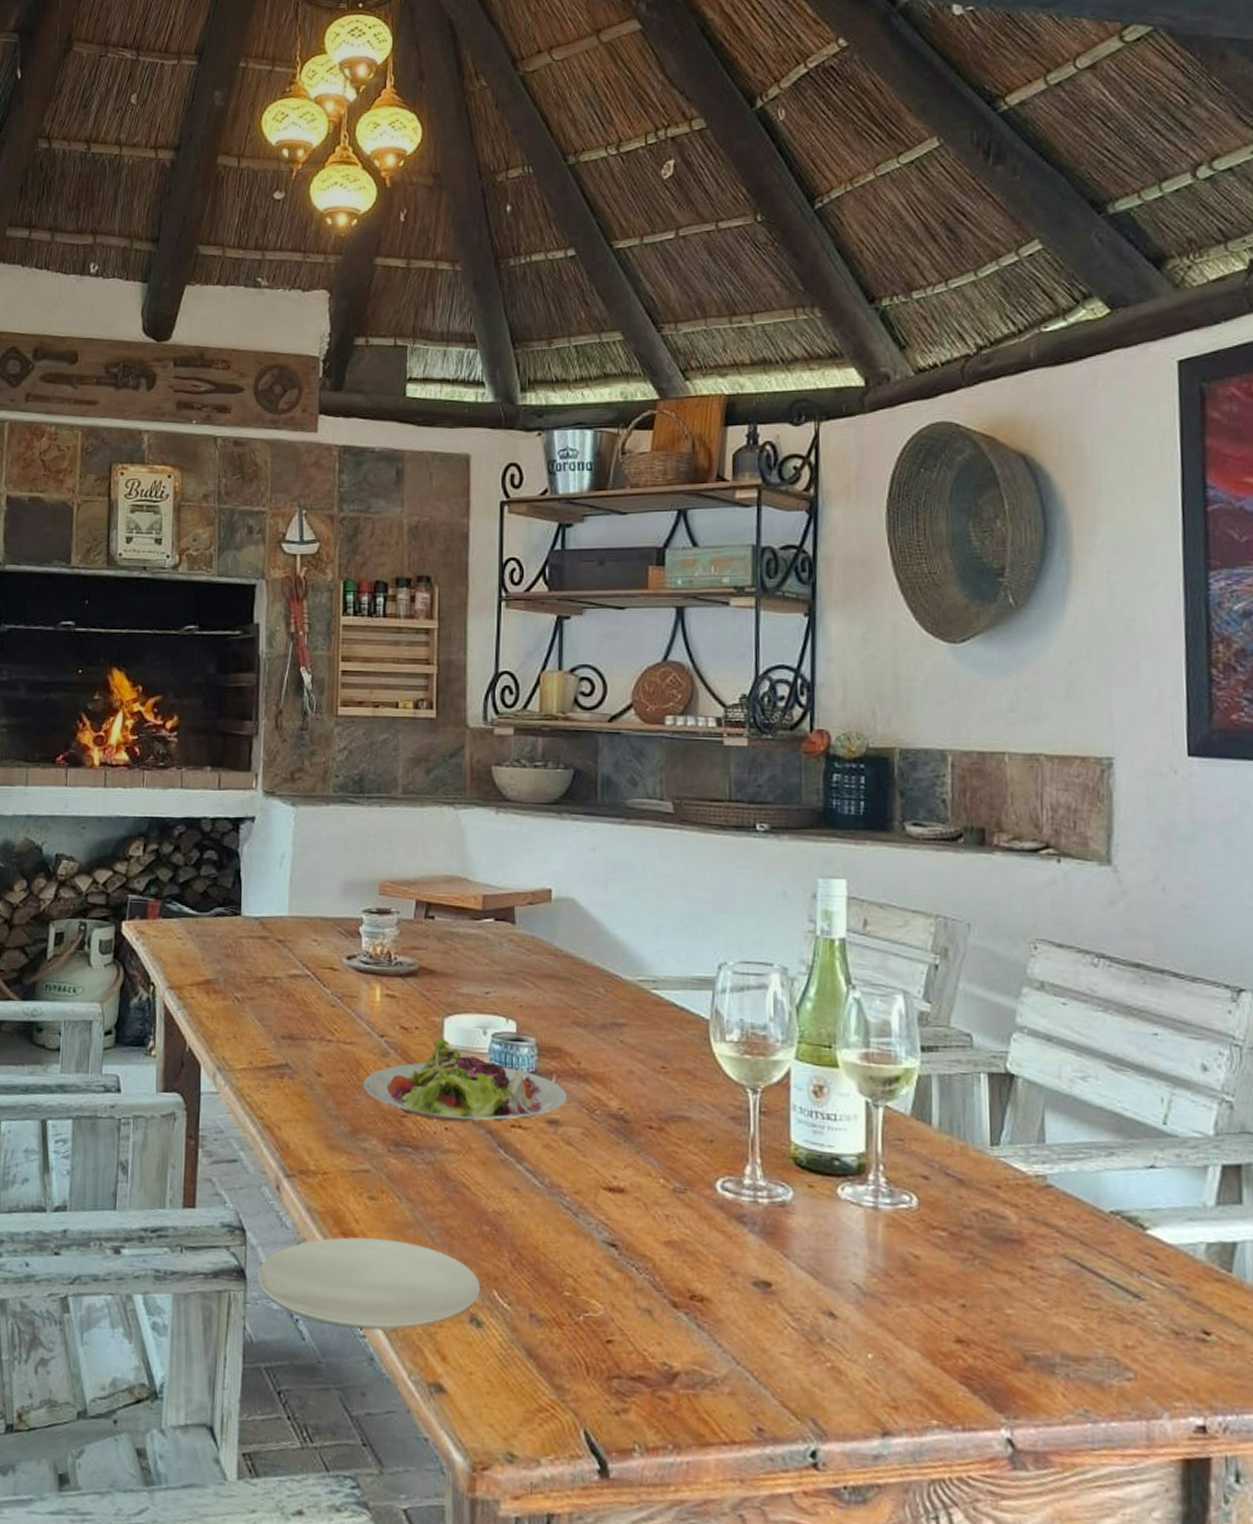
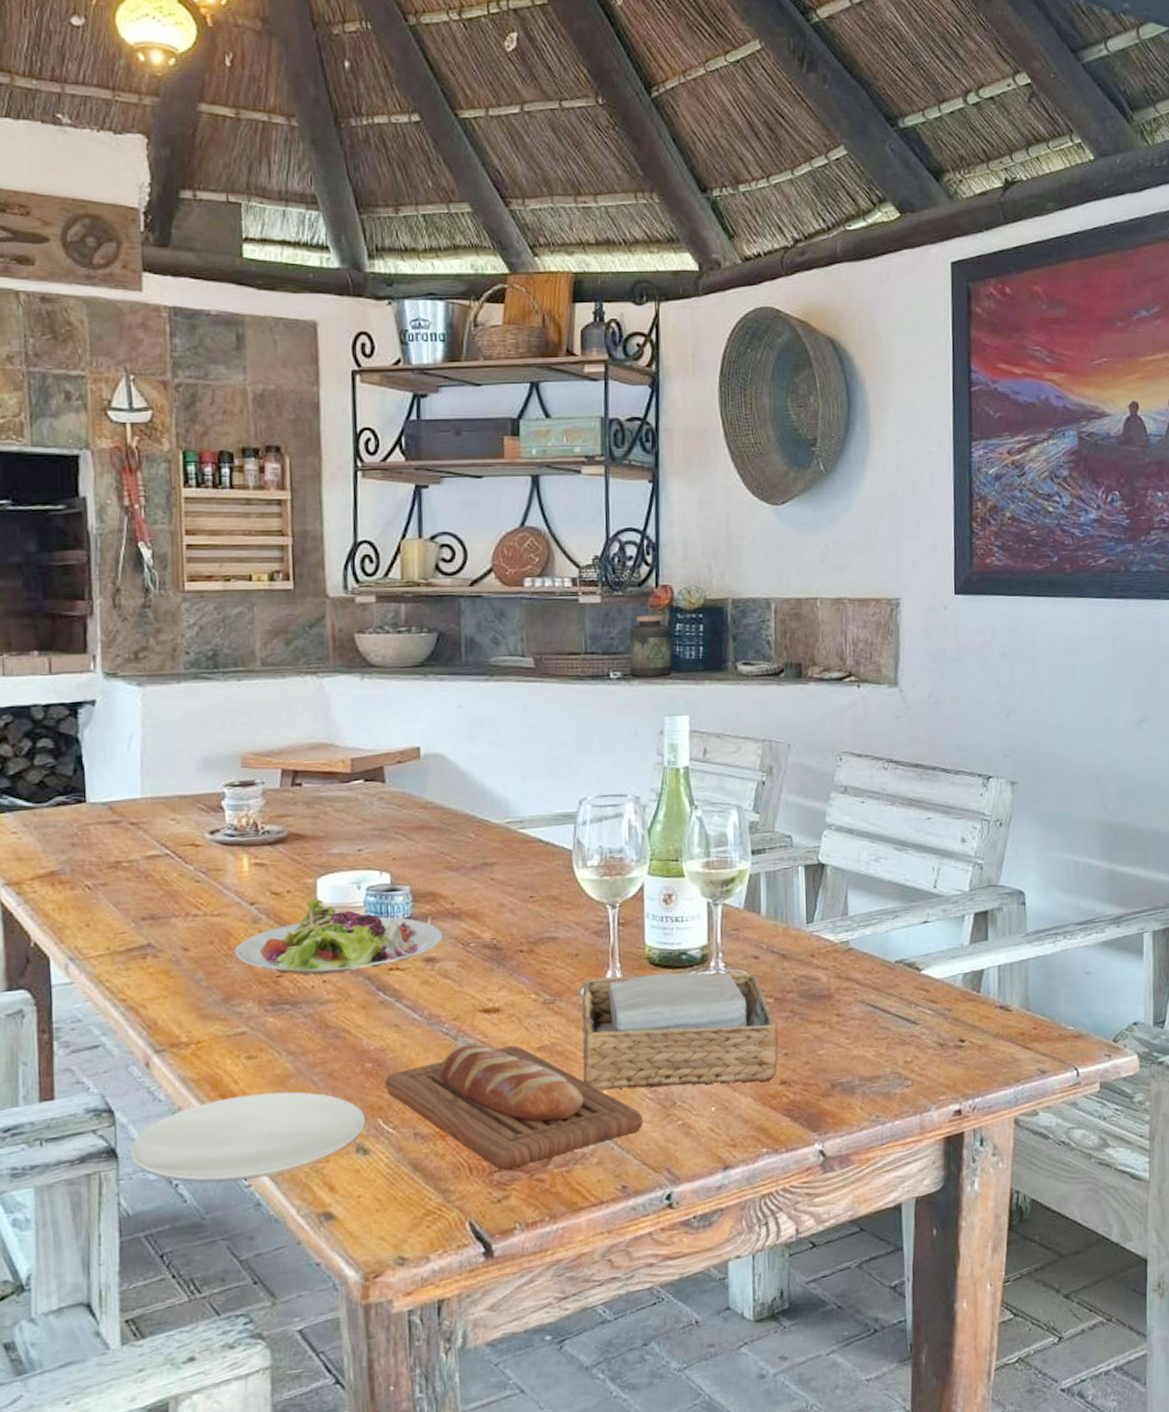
bread loaf: none [502,1222,784,1378] -> present [385,1043,643,1169]
napkin holder: none [715,1171,953,1335] -> present [581,971,778,1090]
jar: none [778,762,827,833] -> present [629,615,672,678]

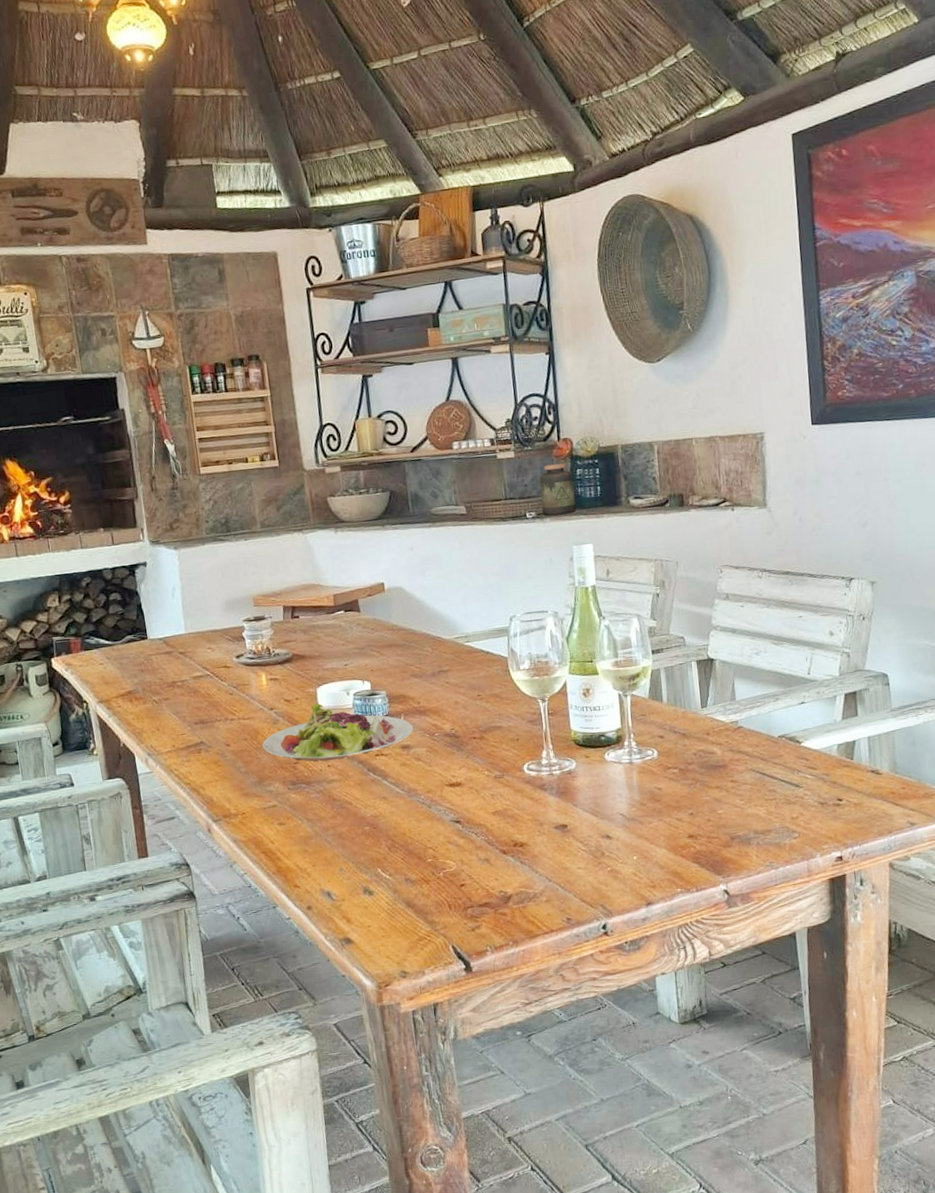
plate: present [130,1091,365,1183] -> none [203,849,369,917]
bread loaf: present [385,1043,643,1169] -> none [380,810,580,906]
napkin holder: present [581,971,778,1090] -> none [524,749,685,844]

